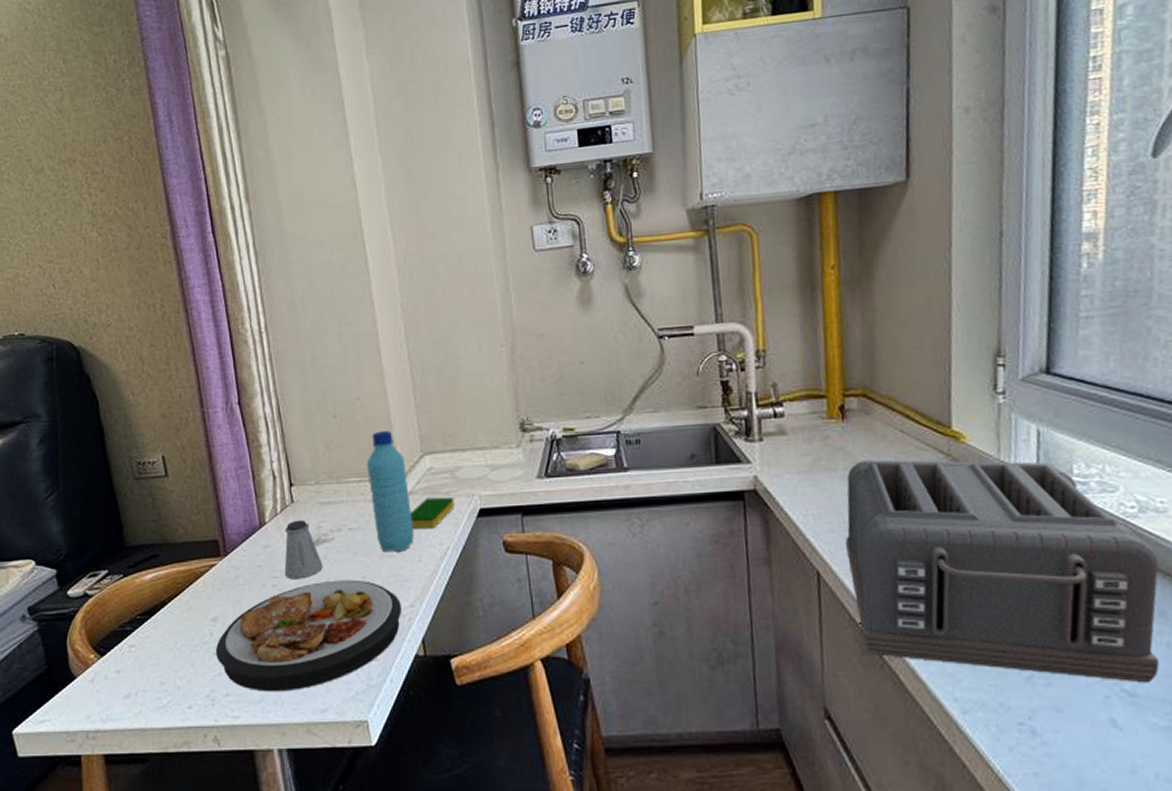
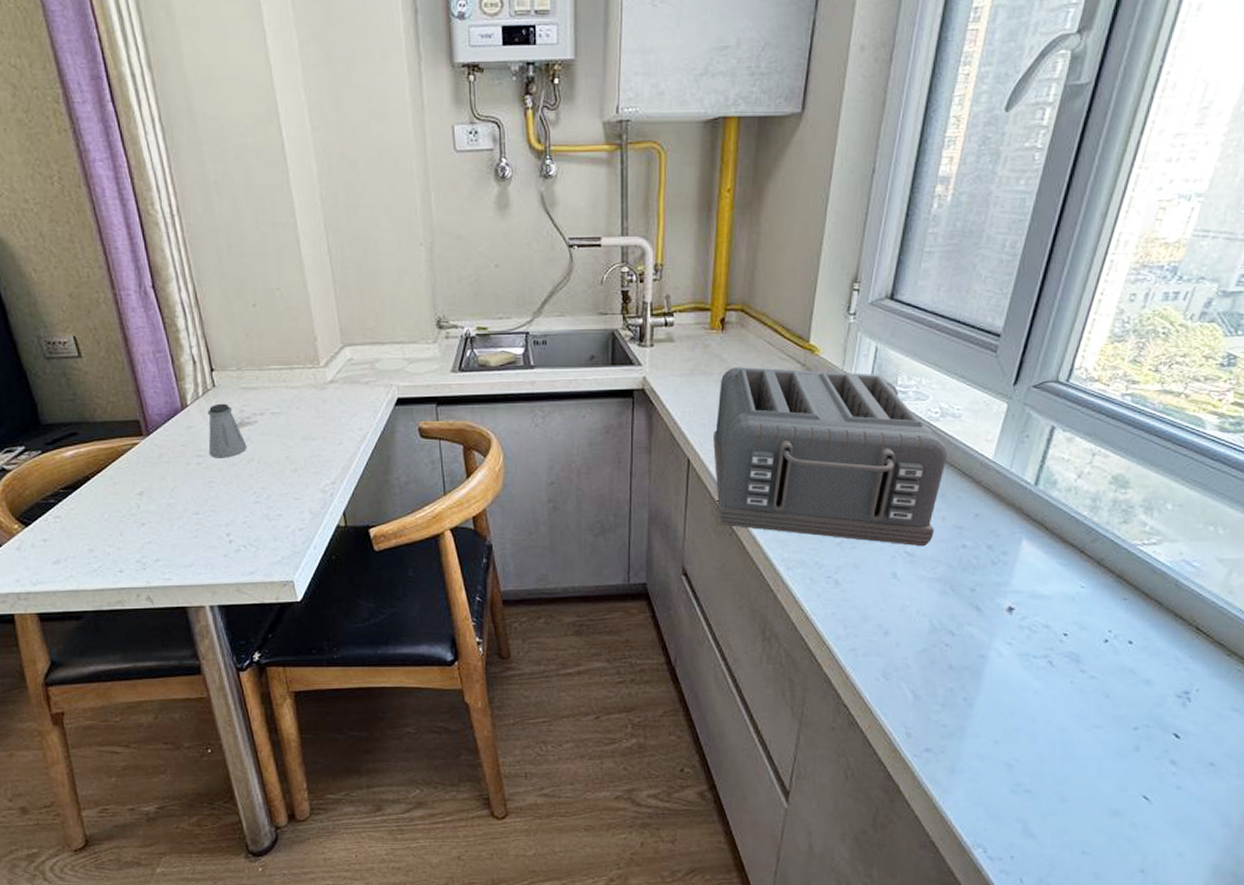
plate: present [216,579,401,692] -> none [144,459,323,557]
water bottle: present [367,431,414,552] -> none [288,322,335,435]
dish sponge: present [410,496,455,529] -> none [331,386,374,415]

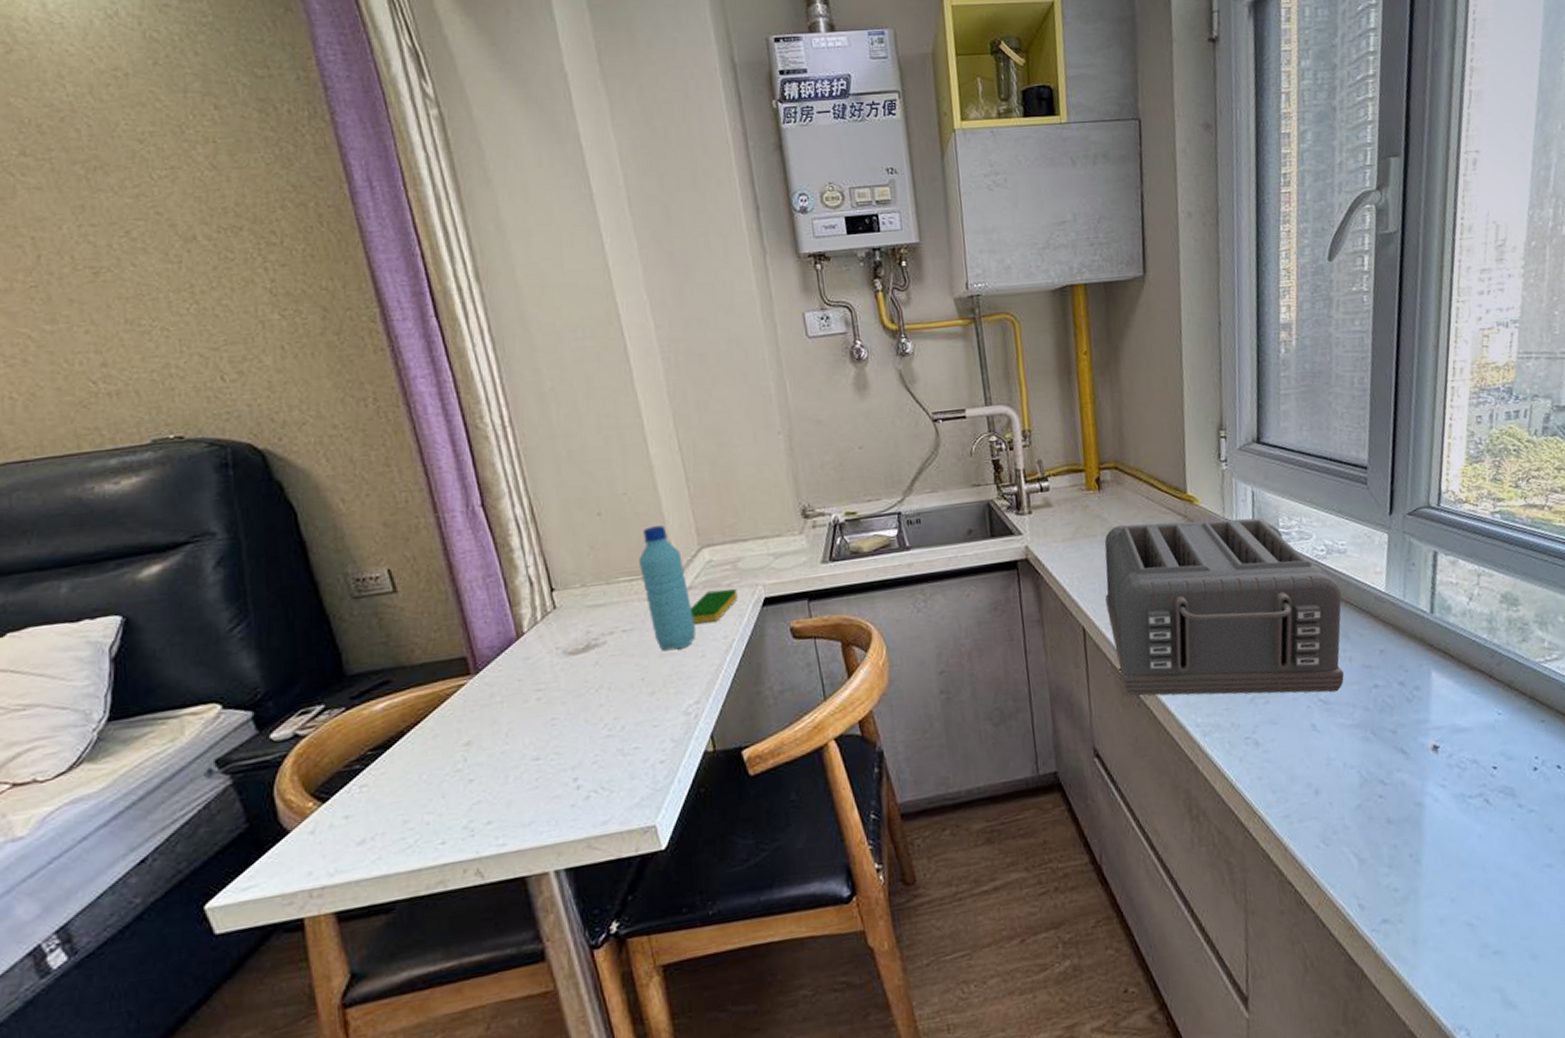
saltshaker: present [208,403,247,458] -> none [548,625,595,690]
water bottle: none [288,322,335,435] -> present [639,525,696,651]
dish sponge: none [331,386,374,415] -> present [690,588,738,624]

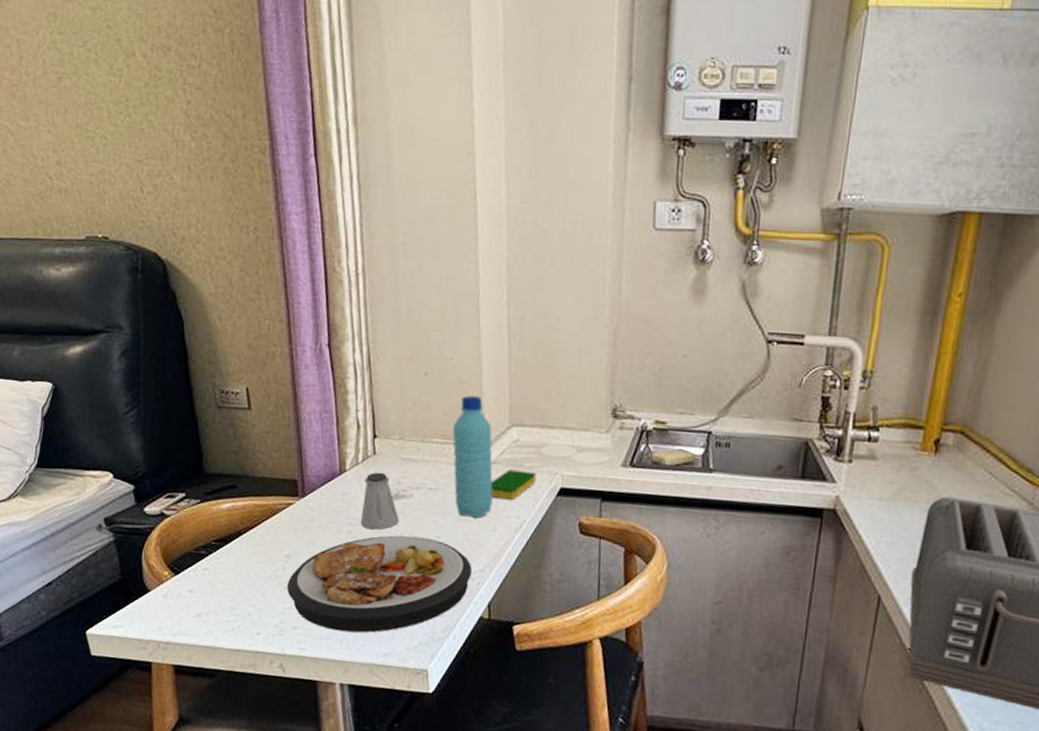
plate: none [472,682,687,814] -> present [287,535,472,633]
saltshaker: none [548,625,595,690] -> present [360,472,399,530]

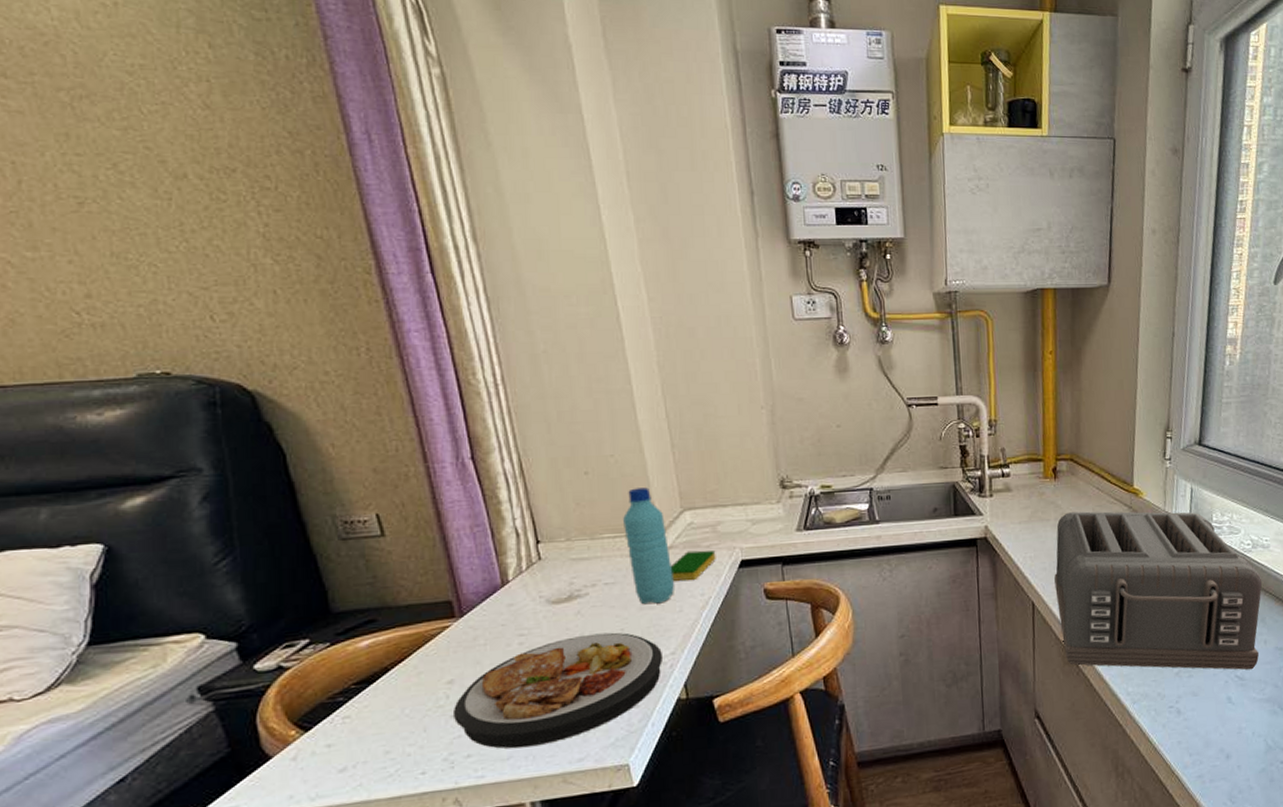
saltshaker: present [360,472,399,530] -> none [532,576,577,636]

